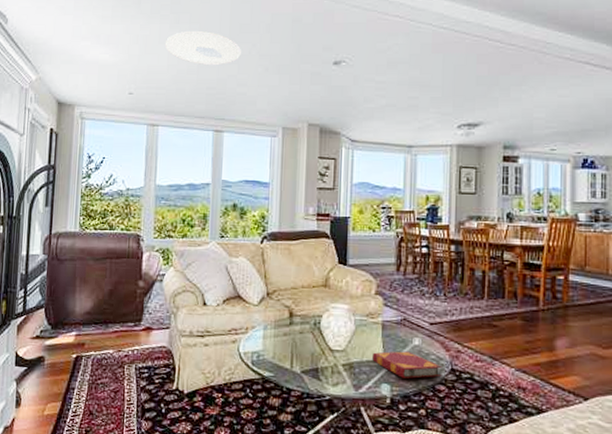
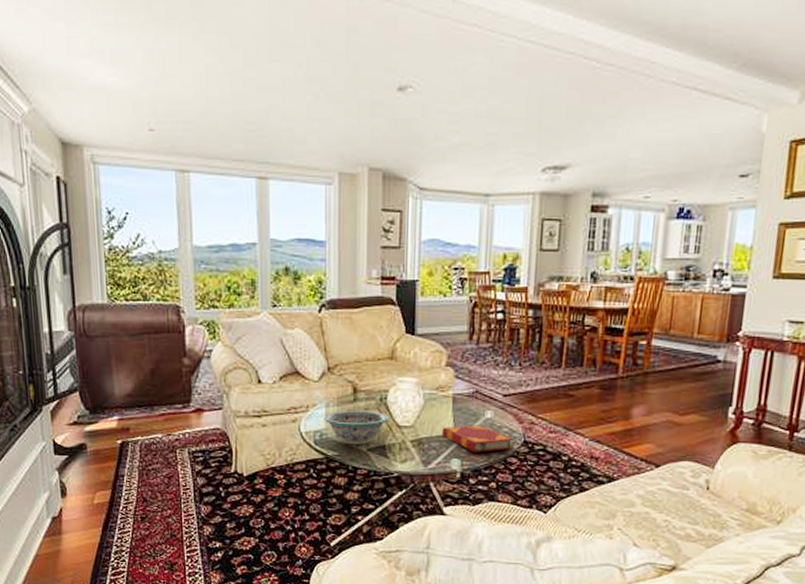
ceiling light: present [165,30,241,66] -> none [188,44,284,92]
decorative bowl: none [262,333,323,367] -> present [324,410,390,446]

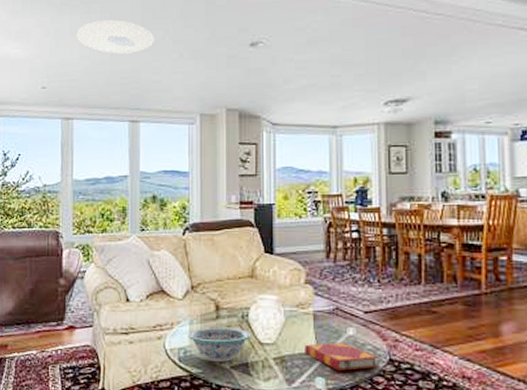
ceiling light: none [188,44,284,92] -> present [76,19,154,55]

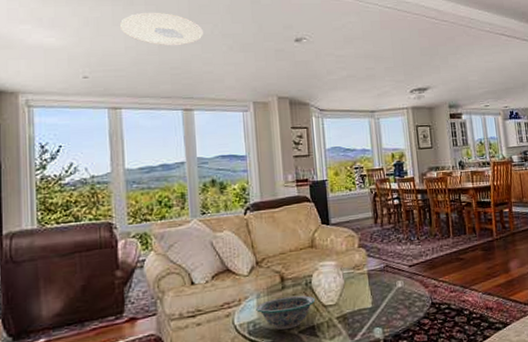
hardback book: present [305,342,380,371] -> none [363,294,425,319]

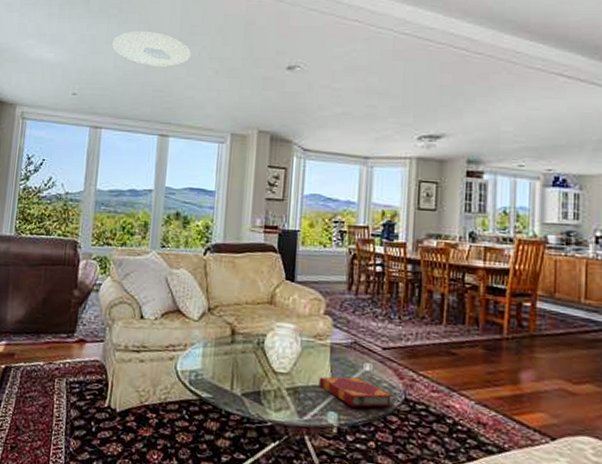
decorative bowl: present [256,295,316,330] -> none [201,352,266,389]
hardback book: none [363,294,425,319] -> present [319,376,395,407]

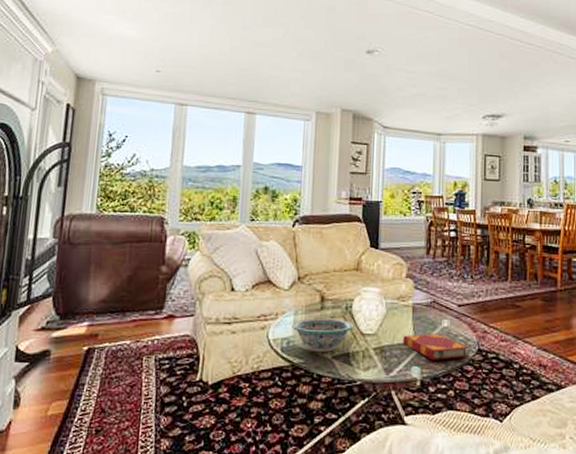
ceiling light: present [111,31,191,68] -> none [196,11,275,48]
decorative bowl: none [201,352,266,389] -> present [292,318,354,353]

